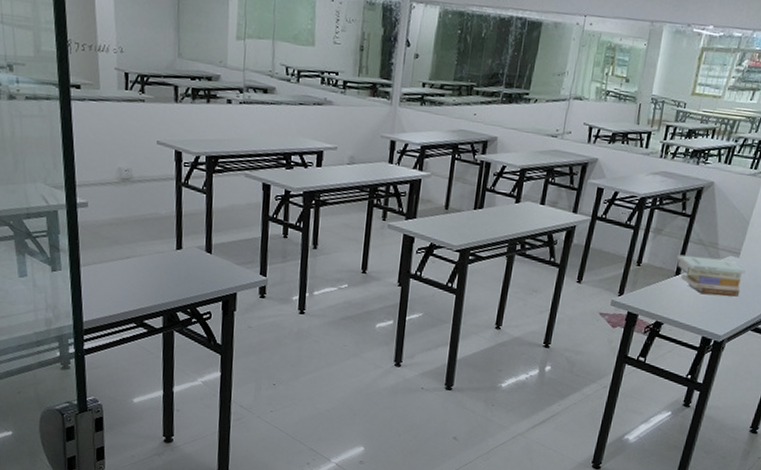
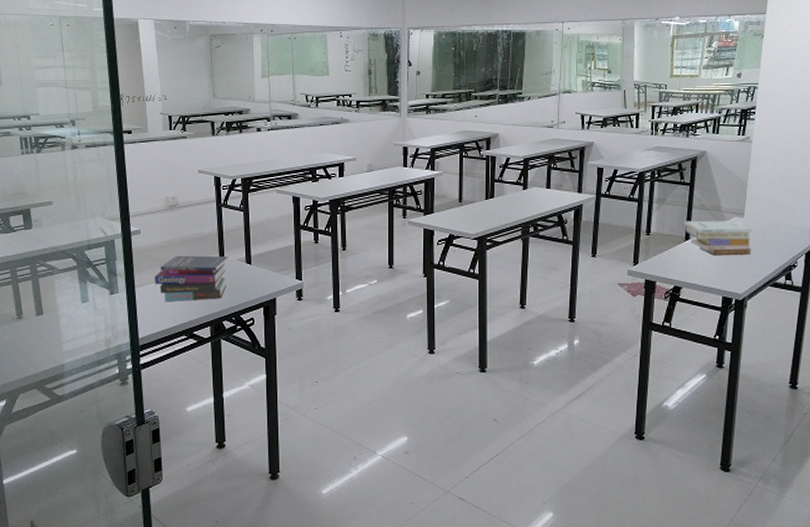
books: none [102,235,187,288] -> present [155,255,229,301]

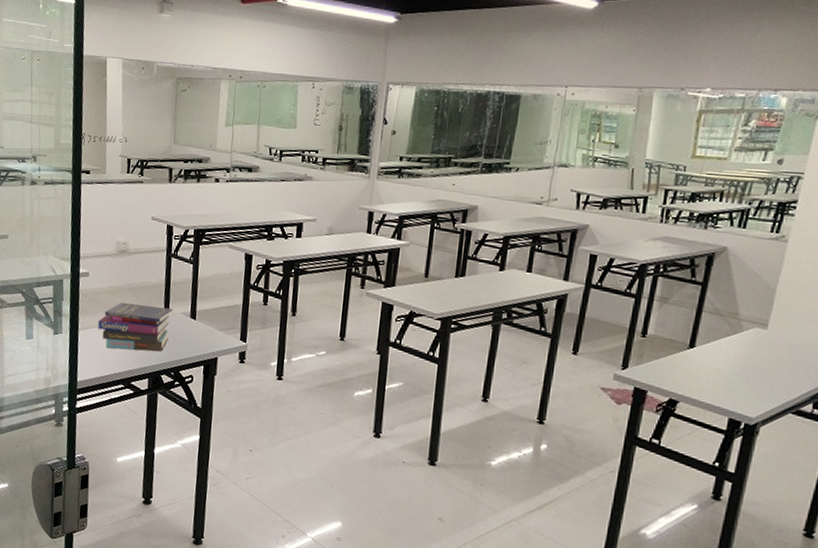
books: present [684,221,752,256] -> none [689,325,777,374]

